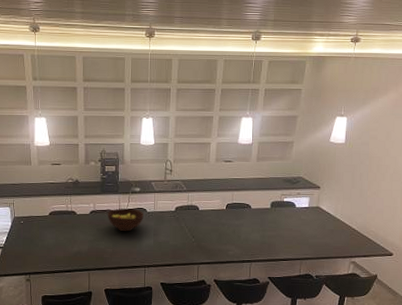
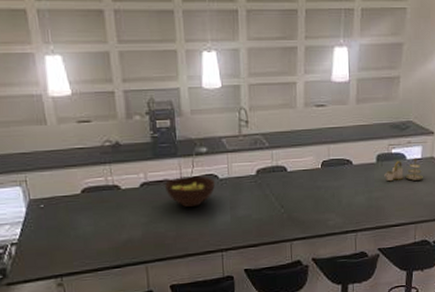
tea set: none [276,206,309,225] -> present [384,157,423,182]

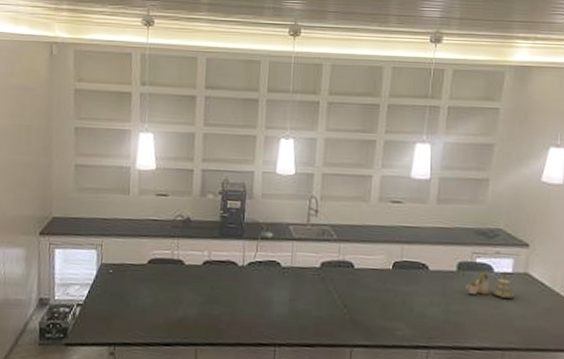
fruit bowl: present [164,176,215,208] -> none [226,259,276,294]

